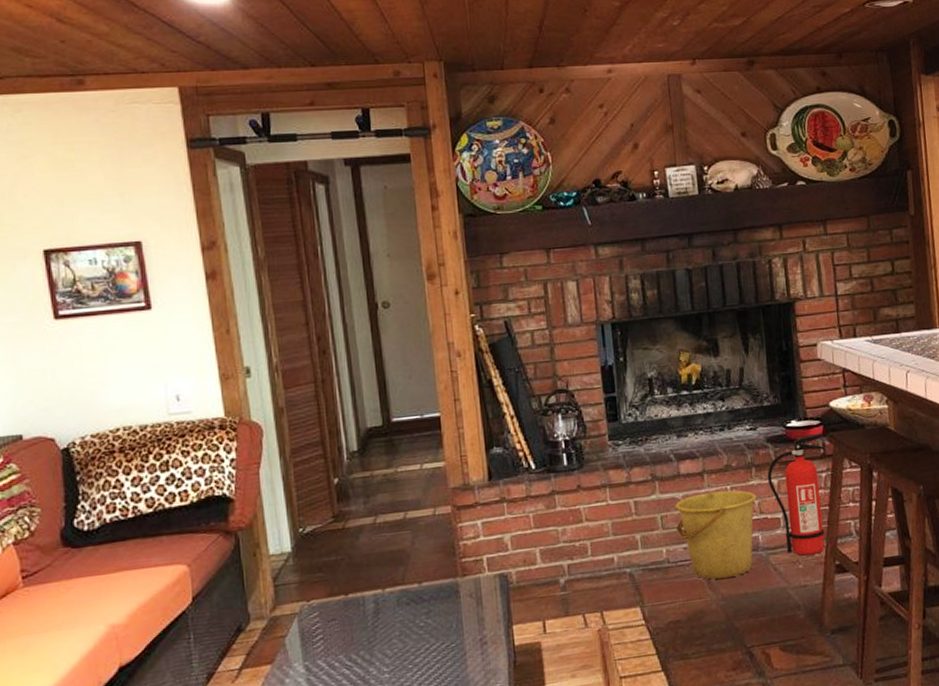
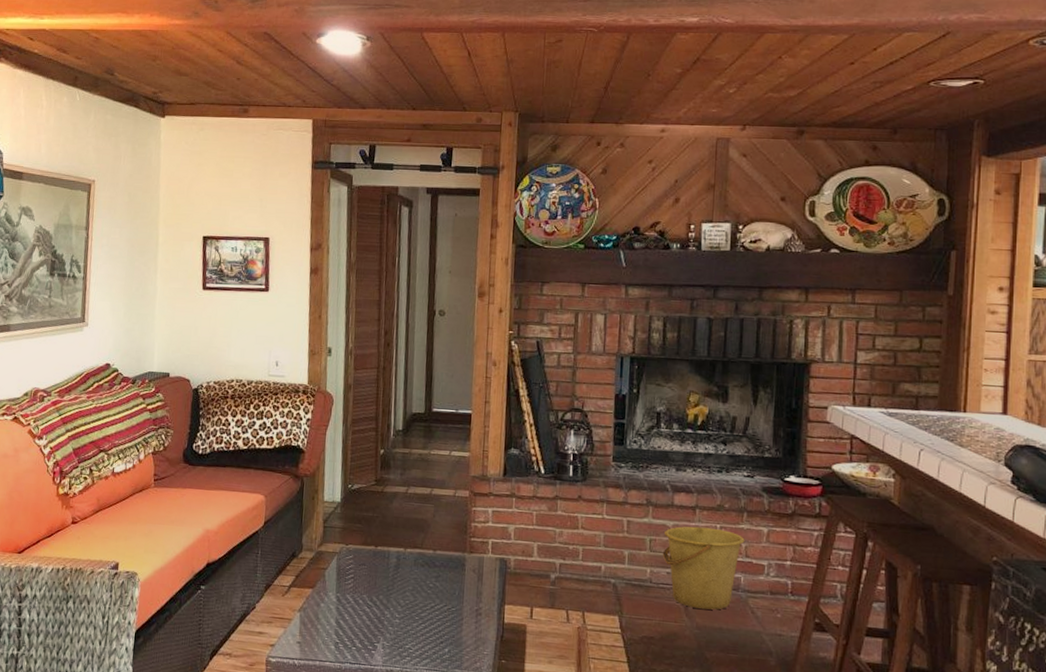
fire extinguisher: present [767,434,826,556] -> none [758,492,822,608]

